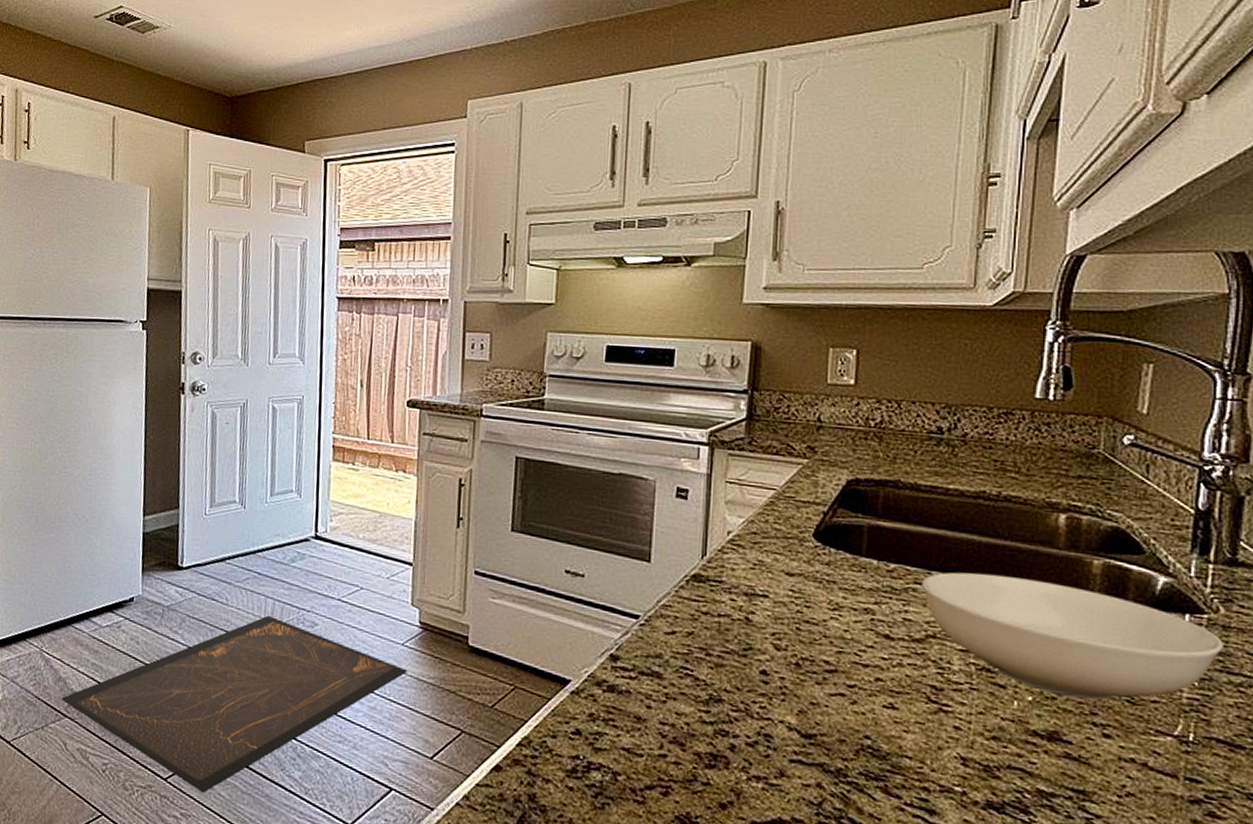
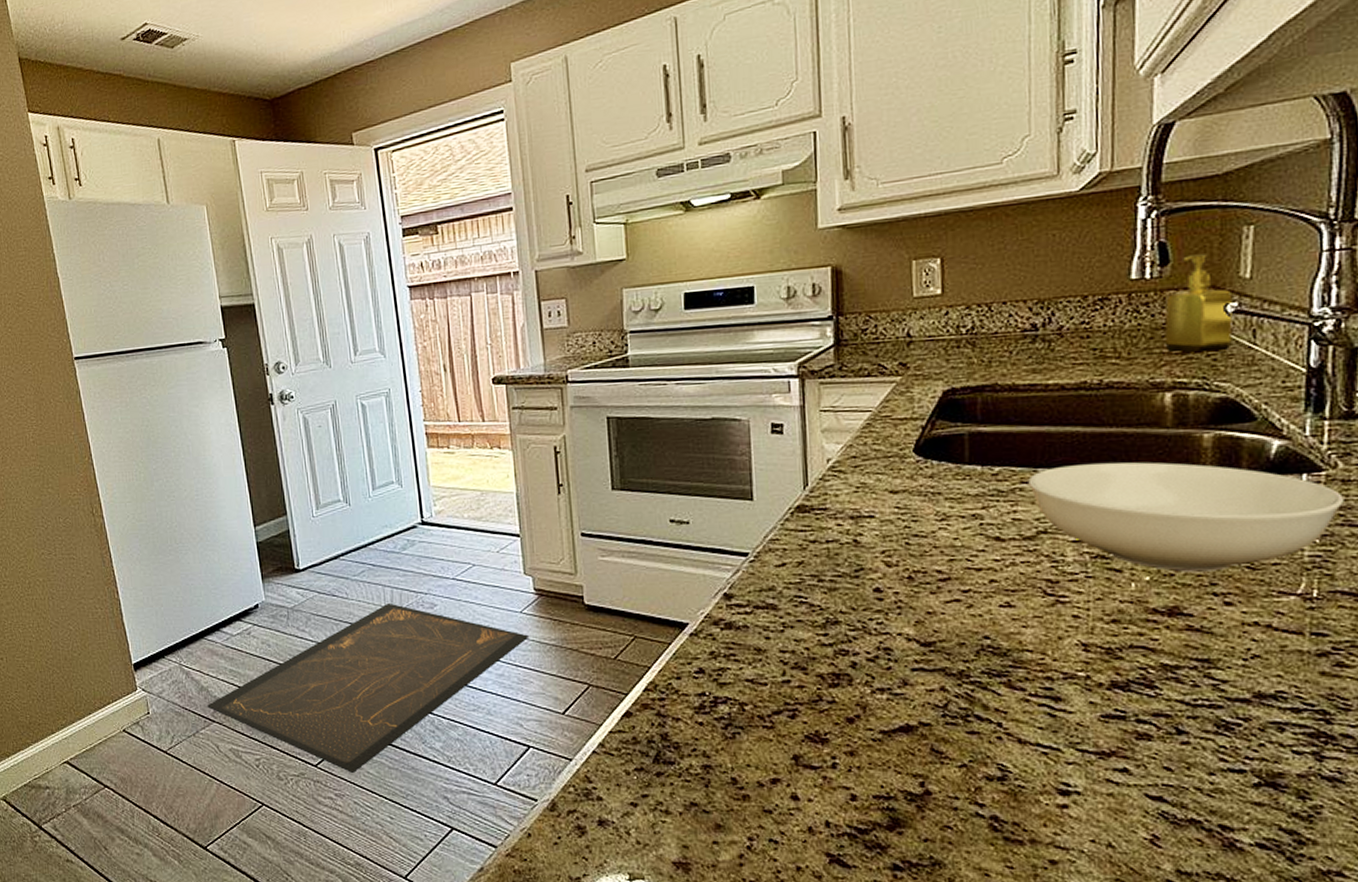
soap dispenser: none [1064,383,1130,483] -> present [1165,254,1233,356]

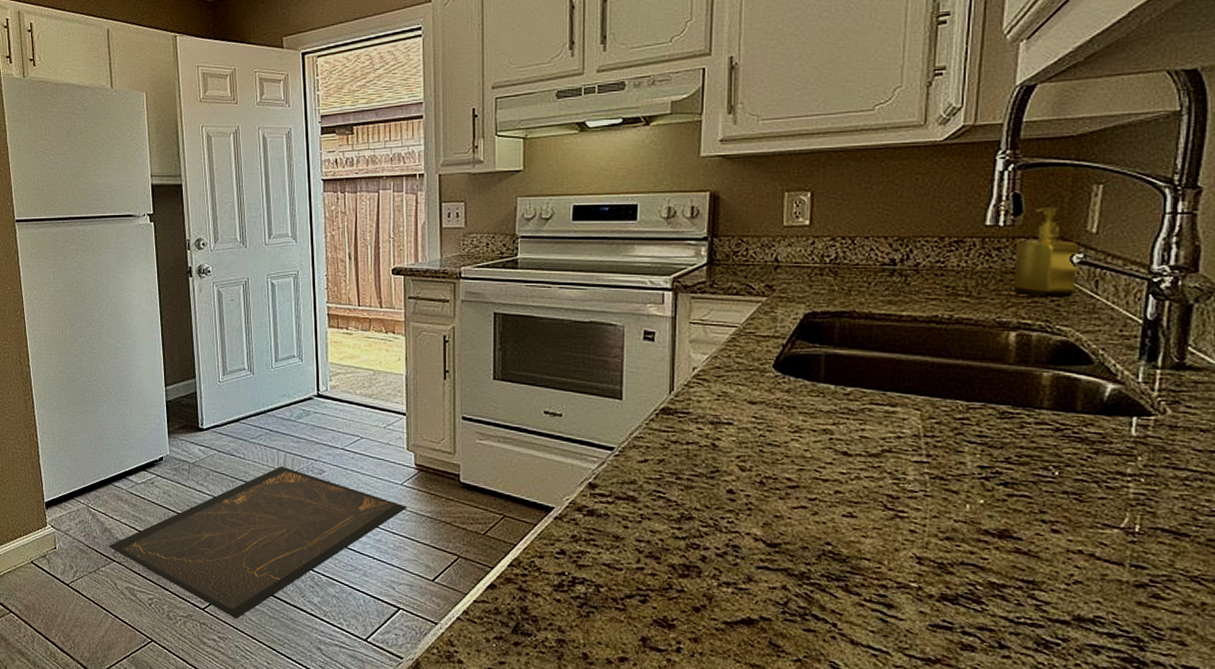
bowl: present [1028,462,1344,572] -> none [877,391,1170,501]

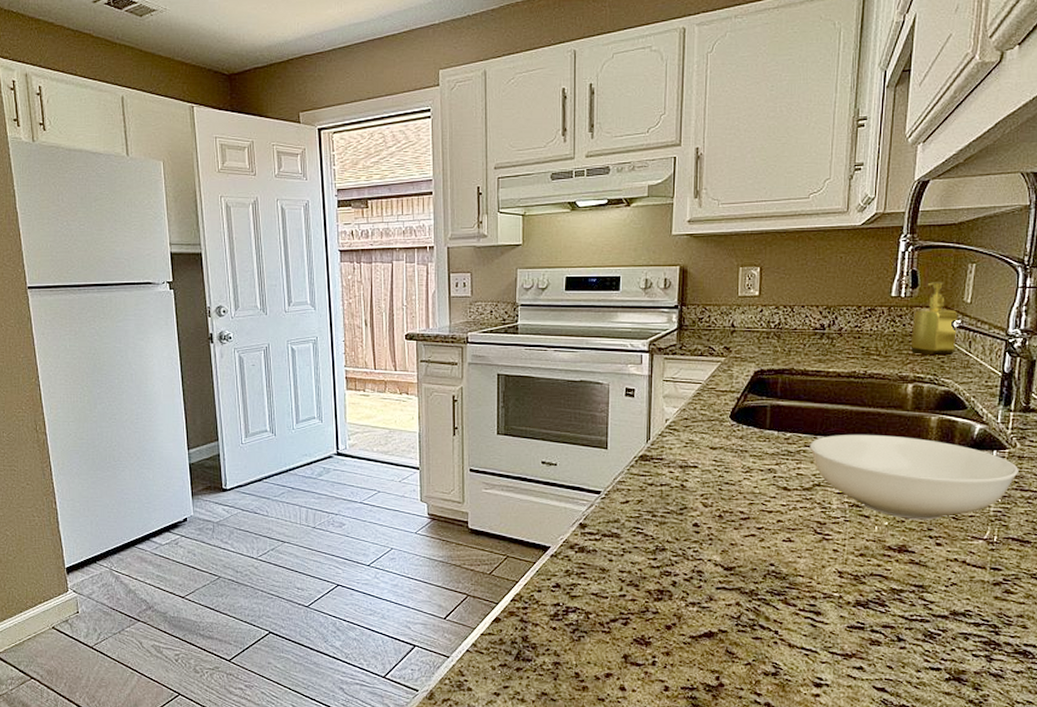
doormat: present [109,467,408,619] -> none [134,522,422,667]
bowl: none [877,391,1170,501] -> present [810,434,1018,520]

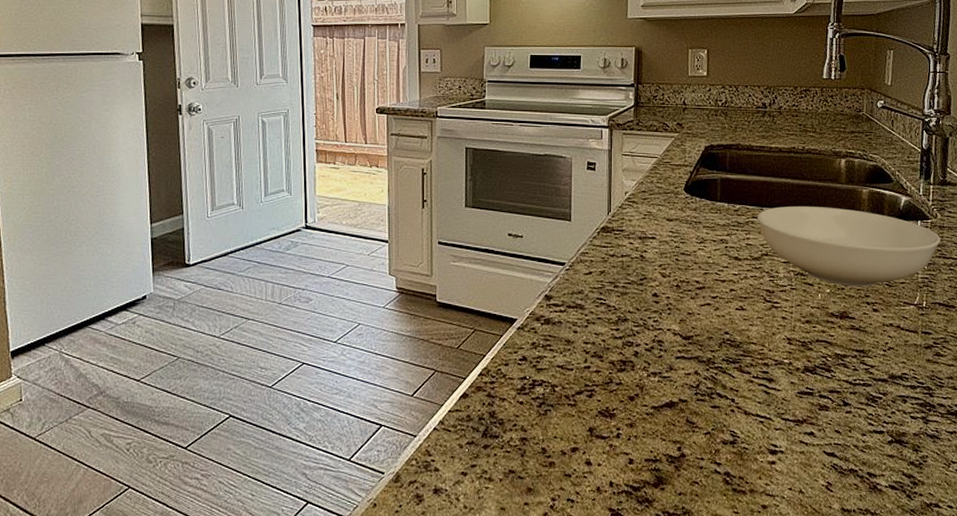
soap dispenser: present [911,282,958,357] -> none [842,66,881,134]

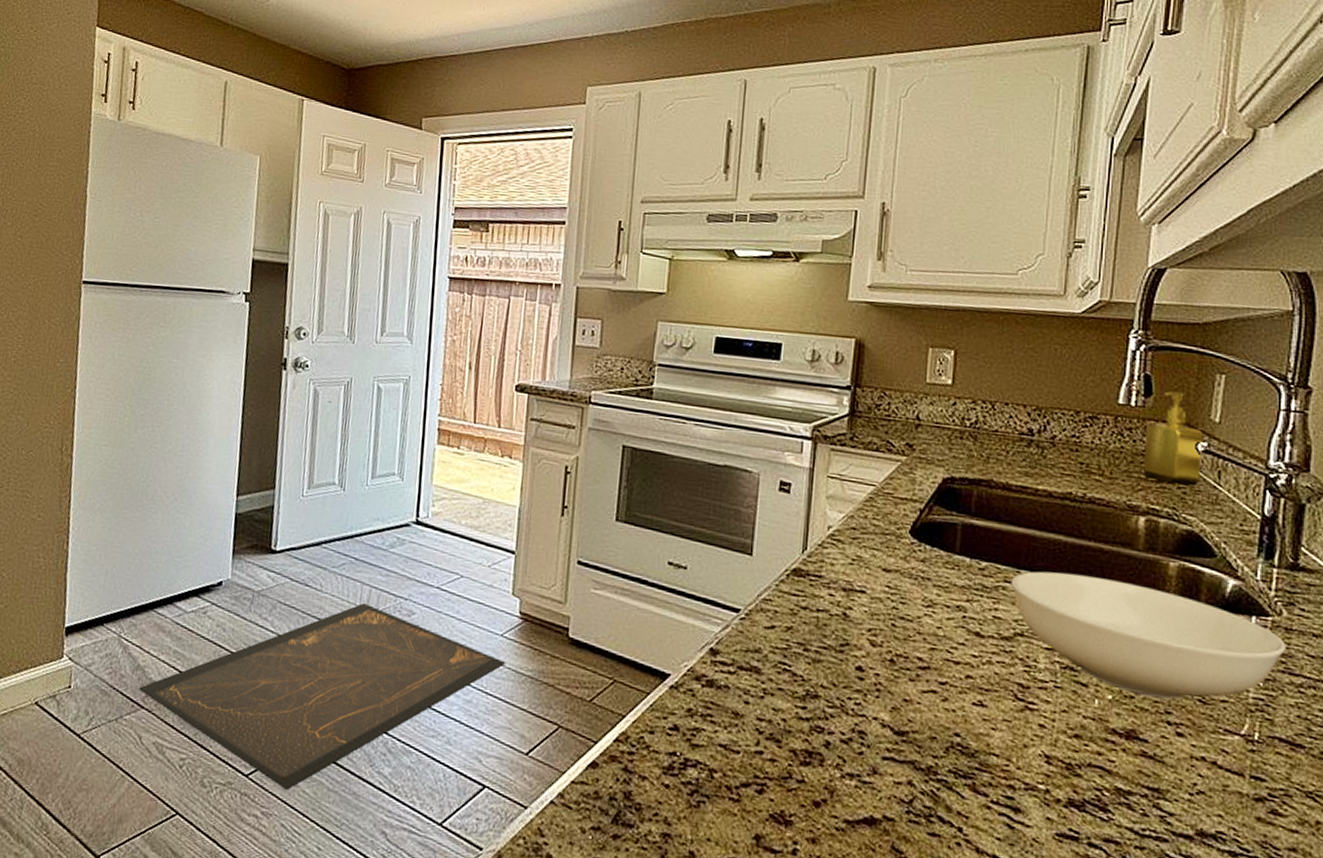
doormat: none [83,298,389,454] -> present [139,603,506,790]
soap dispenser: none [842,66,881,134] -> present [1144,391,1204,488]

